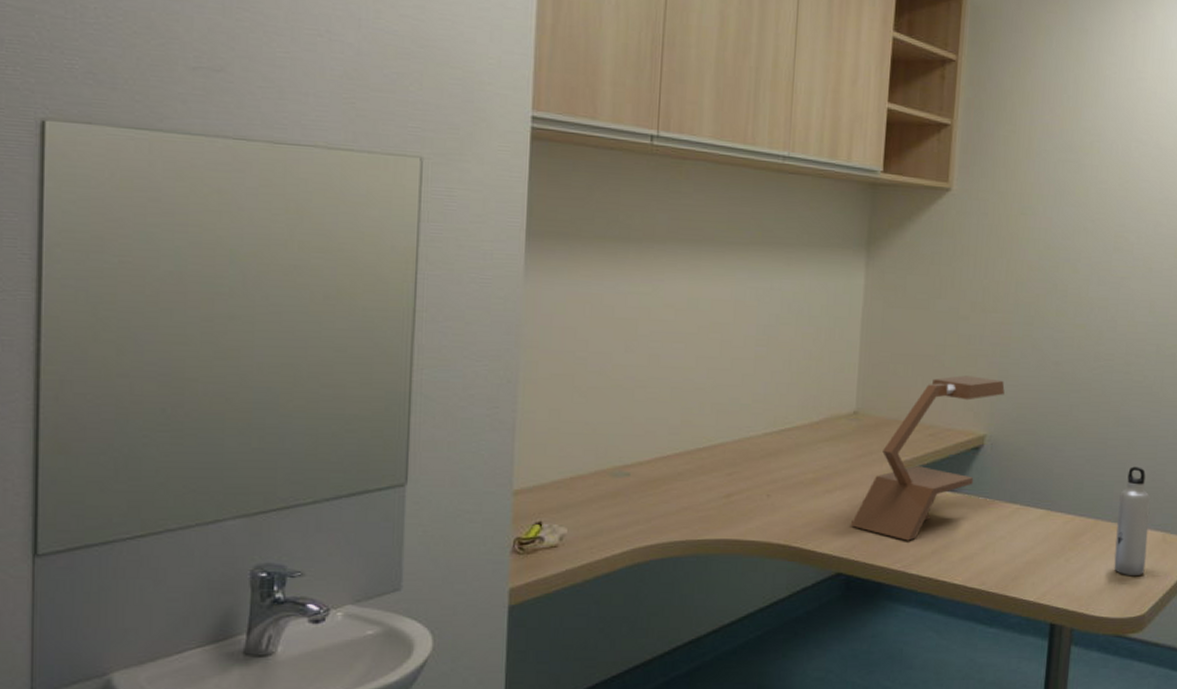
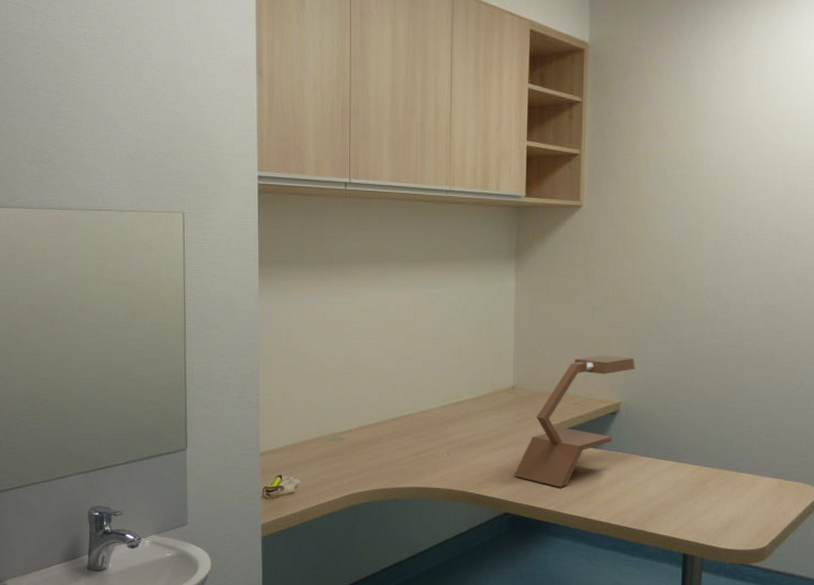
water bottle: present [1114,466,1151,577] -> none [736,425,767,516]

